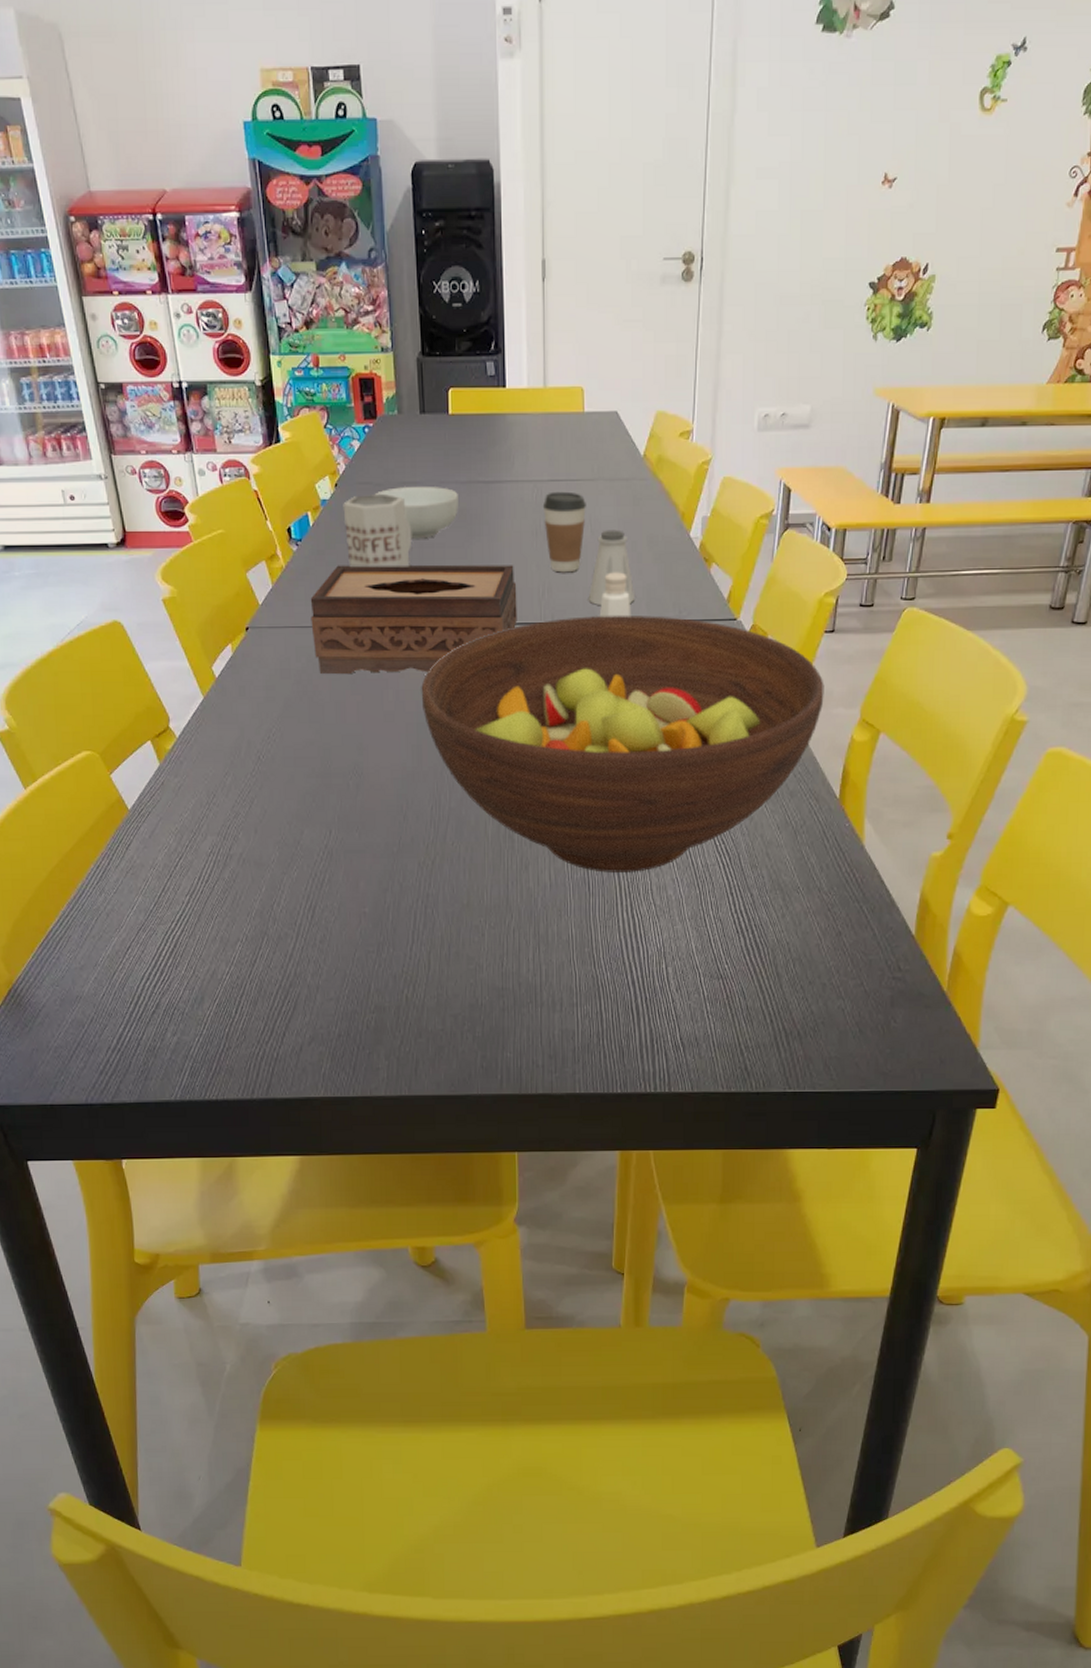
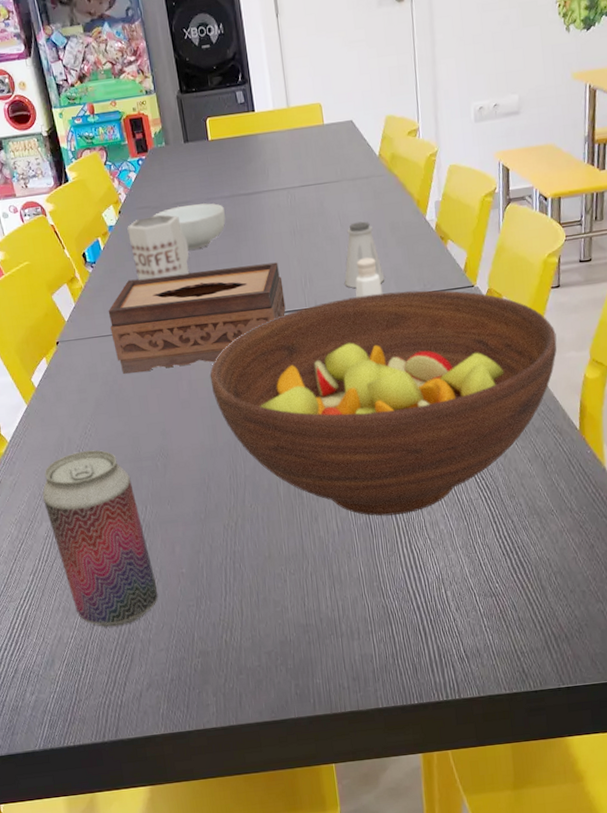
beverage can: none [211,758,334,966] -> present [42,450,159,627]
coffee cup: present [542,491,586,573] -> none [297,193,335,264]

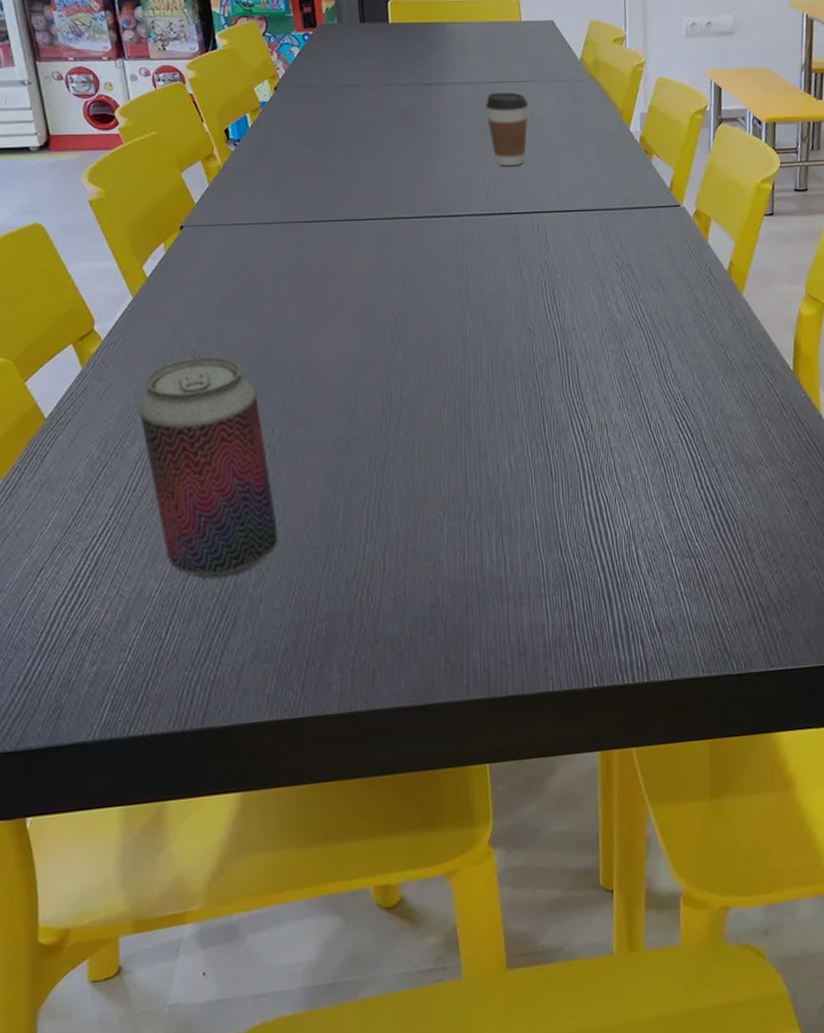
tissue box: present [108,262,286,374] -> none [249,160,465,270]
mug: present [127,214,190,280] -> none [283,95,354,165]
cereal bowl: present [153,203,226,250] -> none [315,89,401,137]
fruit bowl: present [210,290,557,516] -> none [368,204,770,456]
coffee cup: none [297,193,335,264] -> present [485,92,528,167]
saltshaker: present [344,221,385,289] -> none [534,126,581,197]
pepper shaker: present [355,257,383,298] -> none [546,165,578,207]

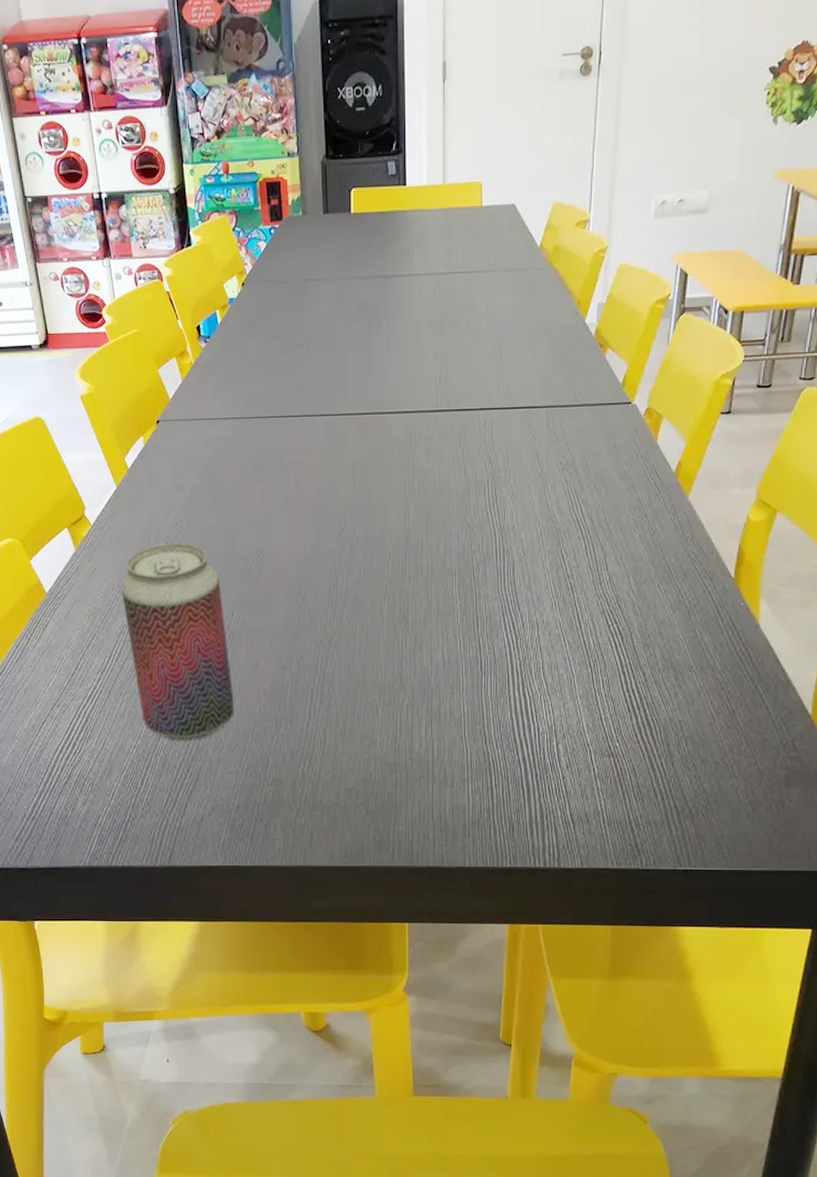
coffee cup: present [485,92,528,167] -> none [440,283,483,362]

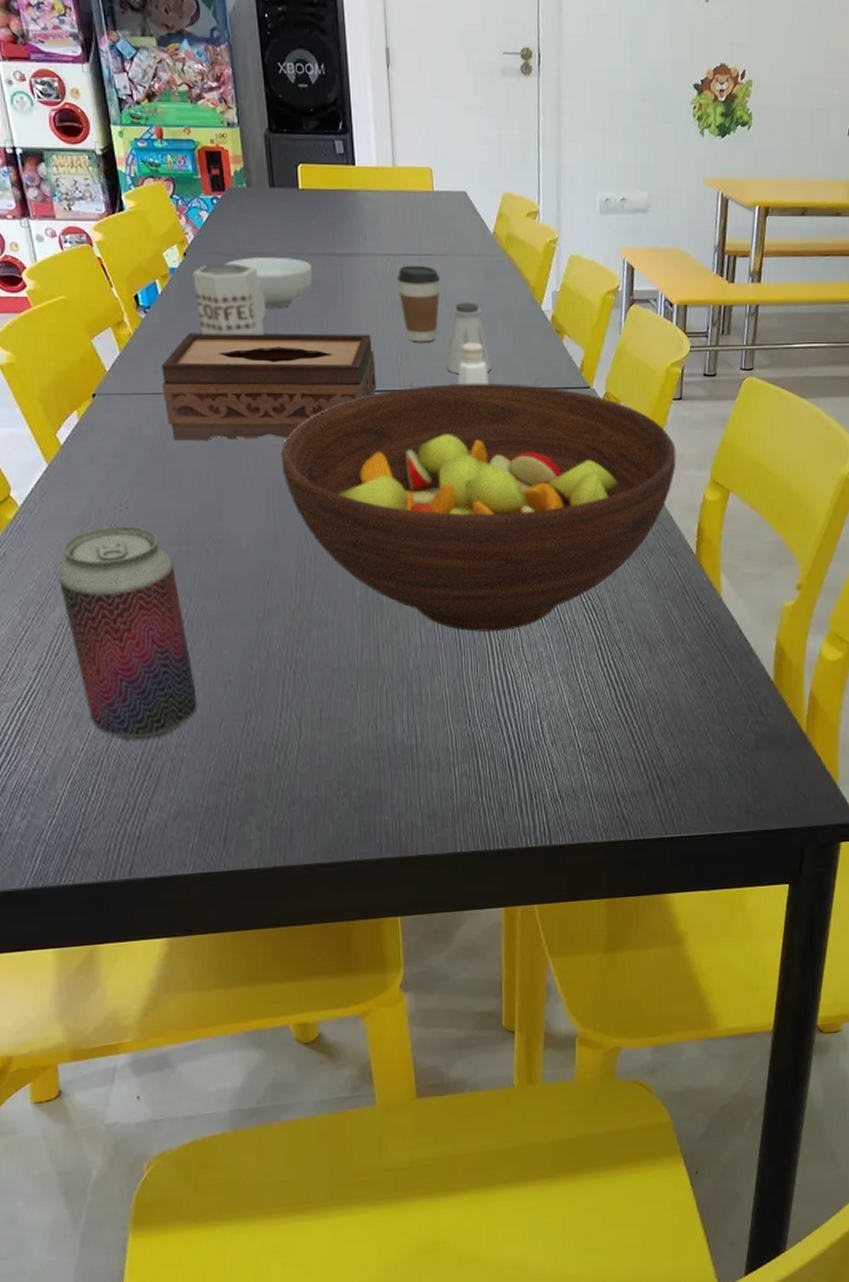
tissue box: none [217,355,414,464] -> present [161,333,377,441]
mug: none [249,290,313,361] -> present [193,263,265,334]
cereal bowl: none [279,283,359,333] -> present [225,258,313,308]
fruit bowl: none [321,401,720,652] -> present [281,384,676,632]
coffee cup: none [440,283,483,362] -> present [396,265,440,342]
saltshaker: none [484,318,531,393] -> present [446,302,492,375]
pepper shaker: none [494,360,526,404] -> present [457,342,489,385]

